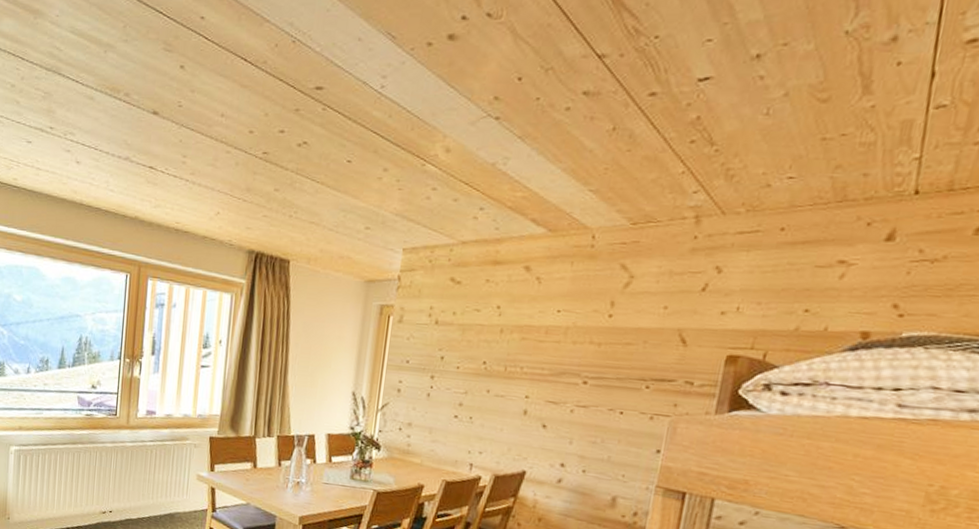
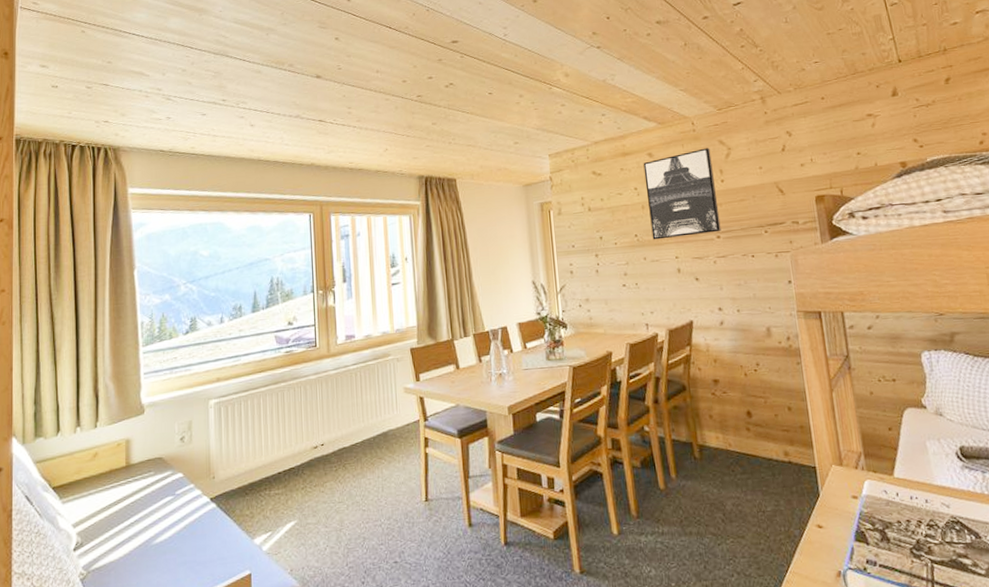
wall art: none [503,271,607,377] -> present [643,148,721,240]

